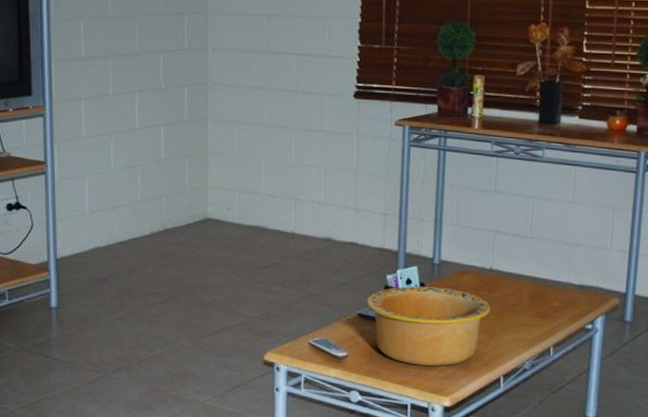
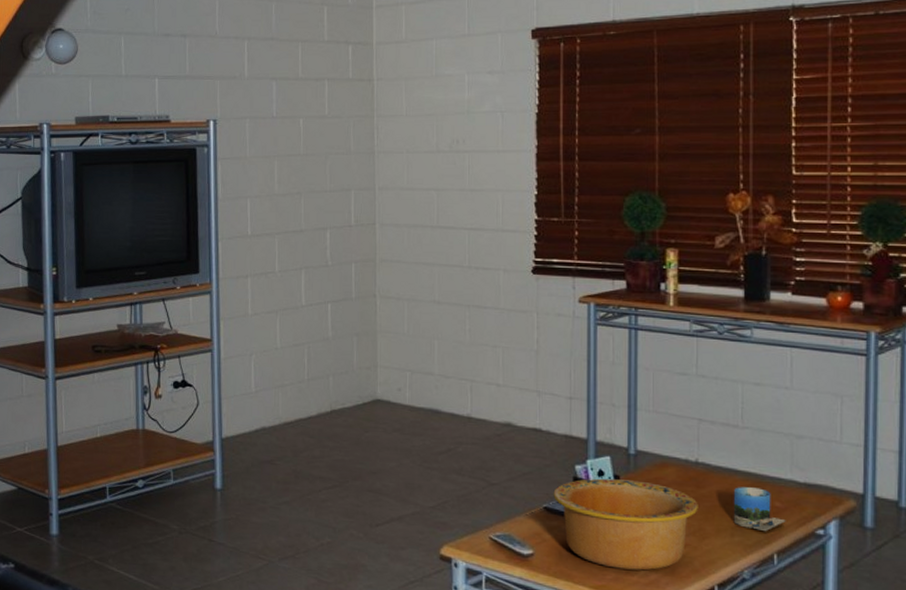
mug: none [519,290,562,328] -> present [733,487,786,532]

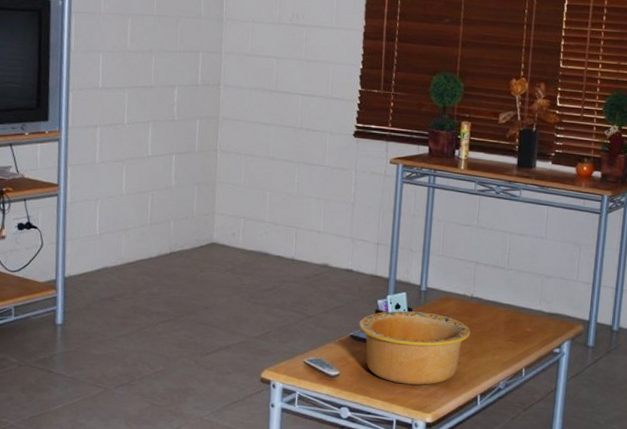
mug: present [733,487,786,532] -> none [495,316,533,352]

